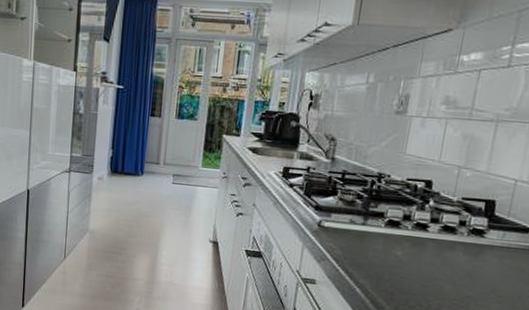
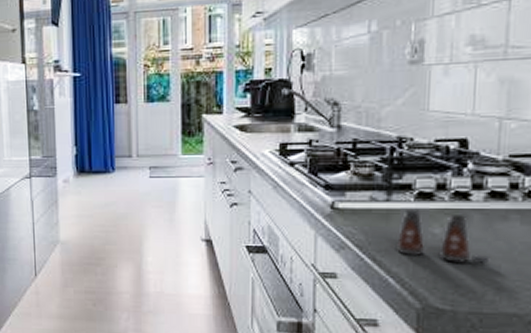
salt shaker: none [365,233,437,284] -> present [397,208,491,265]

